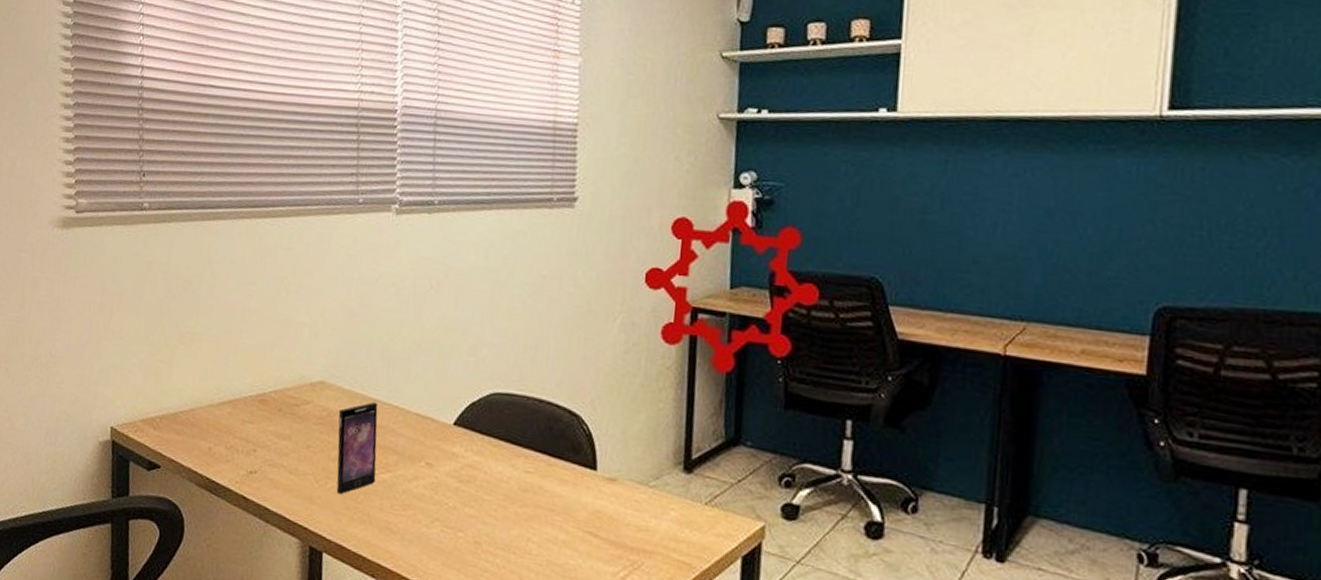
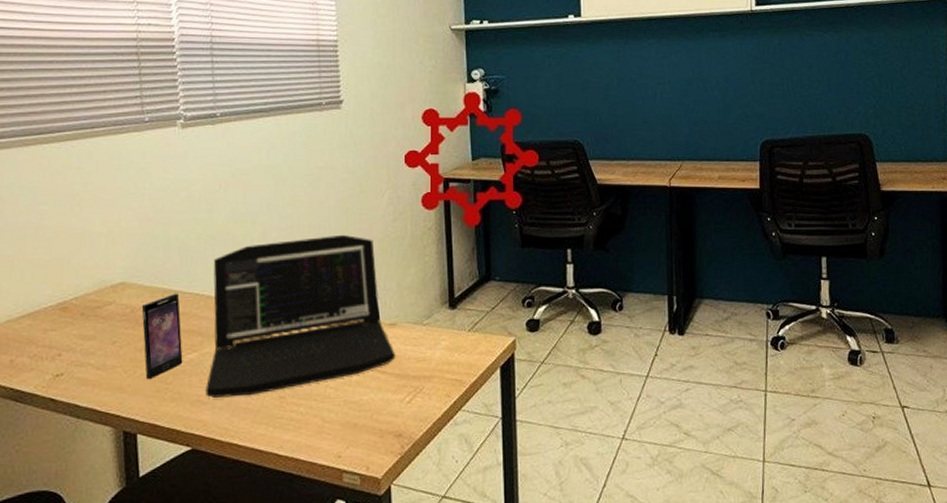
laptop: none [396,358,612,534] -> present [206,234,395,398]

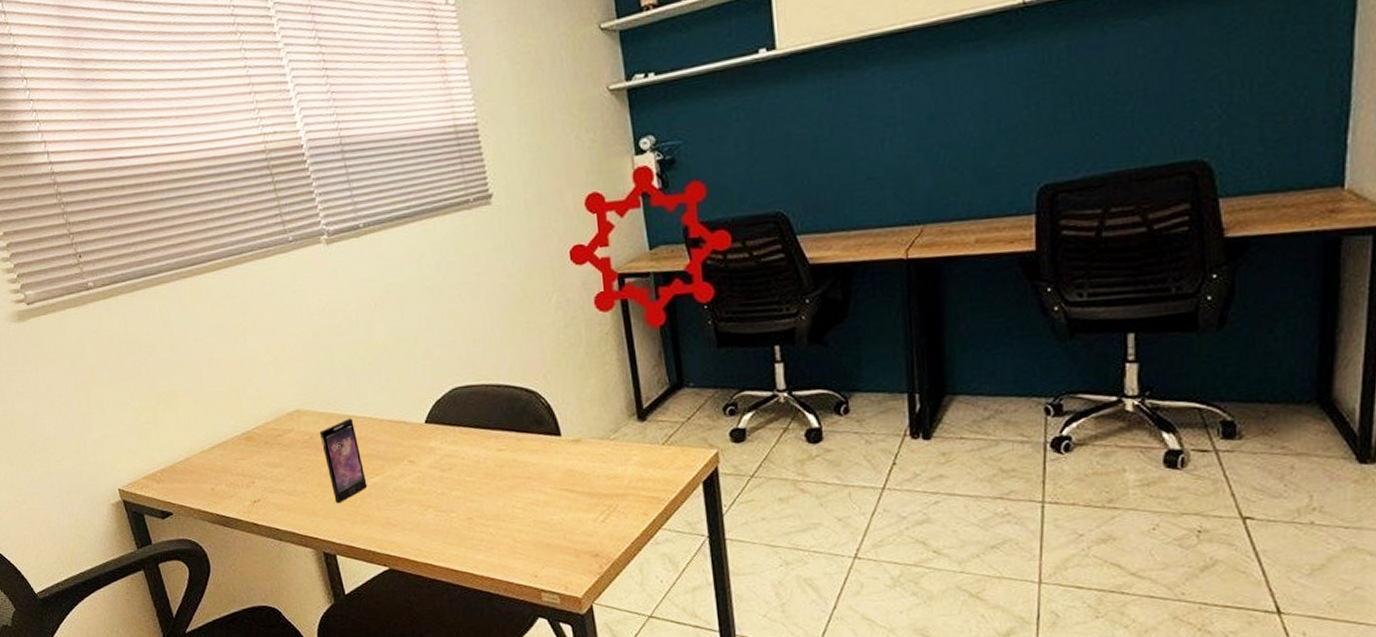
laptop: present [206,234,395,398] -> none [380,346,583,520]

